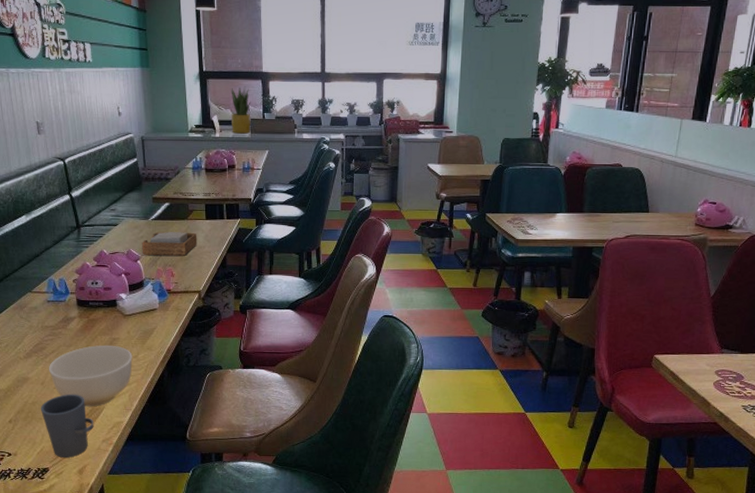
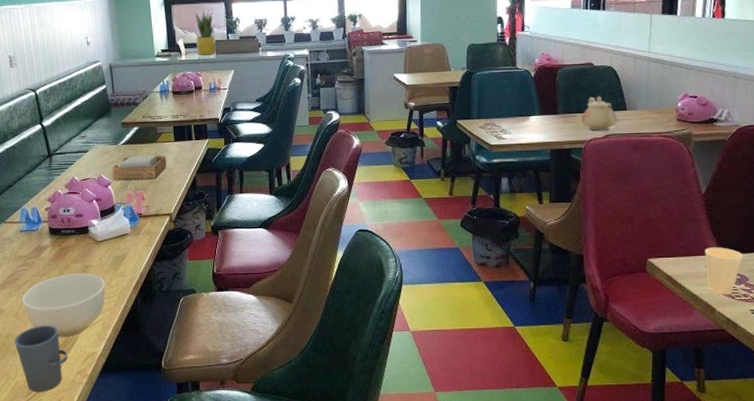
teapot: none [604,197,639,231] -> present [580,96,617,131]
cup: none [706,347,742,392] -> present [704,247,744,295]

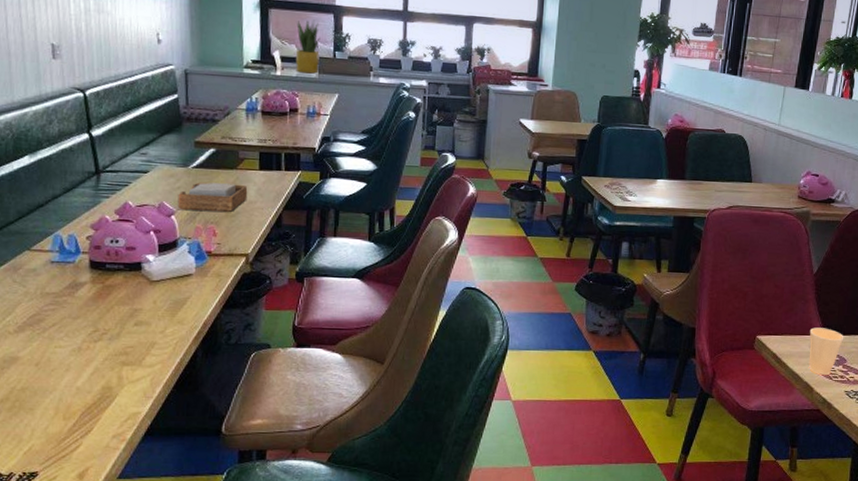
cup: present [14,324,68,392] -> none [31,377,103,458]
bowl: present [21,272,106,338] -> none [45,317,158,394]
teapot: present [580,96,617,131] -> none [706,165,742,201]

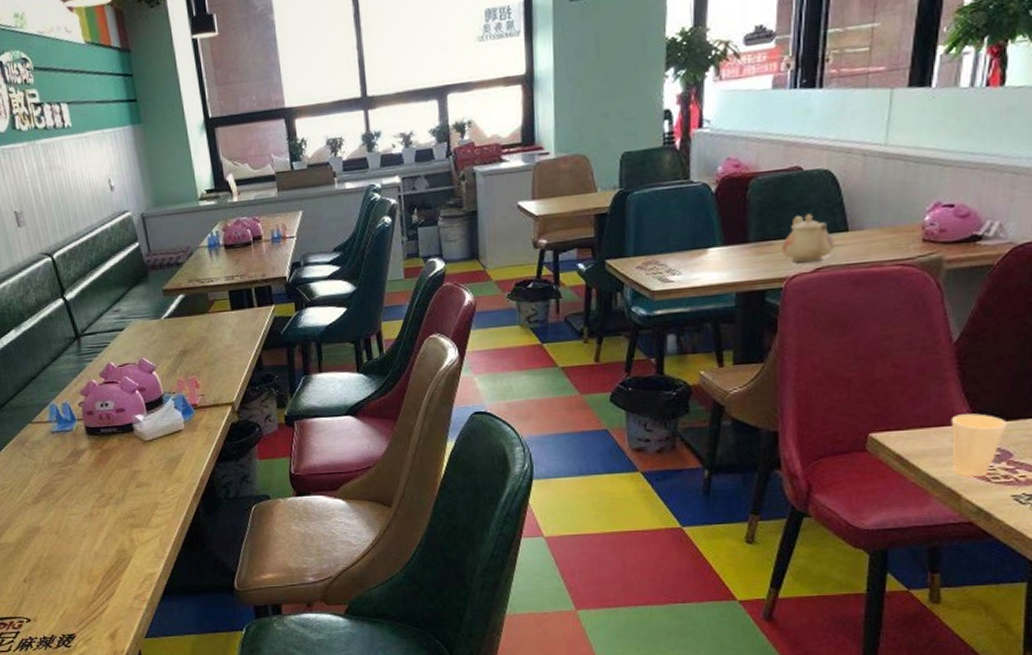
napkin holder: present [177,182,248,212] -> none [155,328,224,364]
planter: present [295,20,320,74] -> none [246,131,277,195]
teapot: none [706,165,742,201] -> present [780,214,834,263]

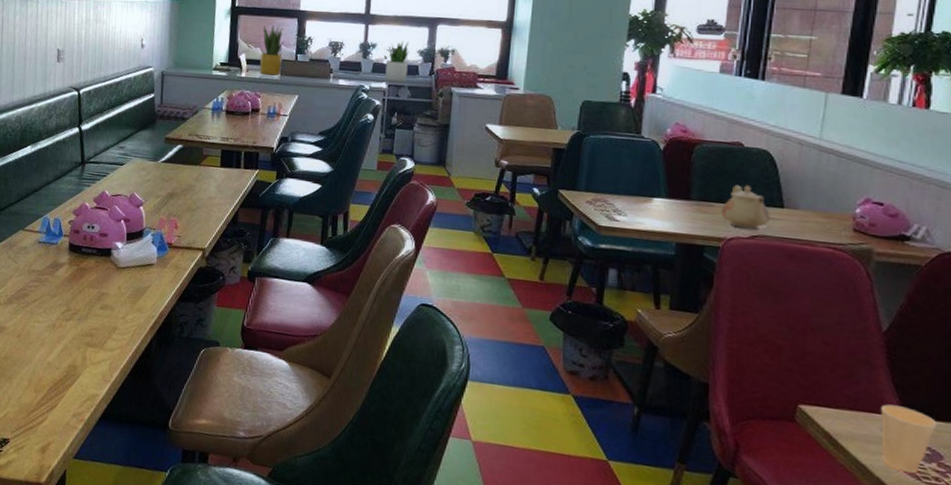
planter: none [246,131,277,195] -> present [259,25,284,76]
planter: none [395,121,422,176] -> present [385,41,409,84]

